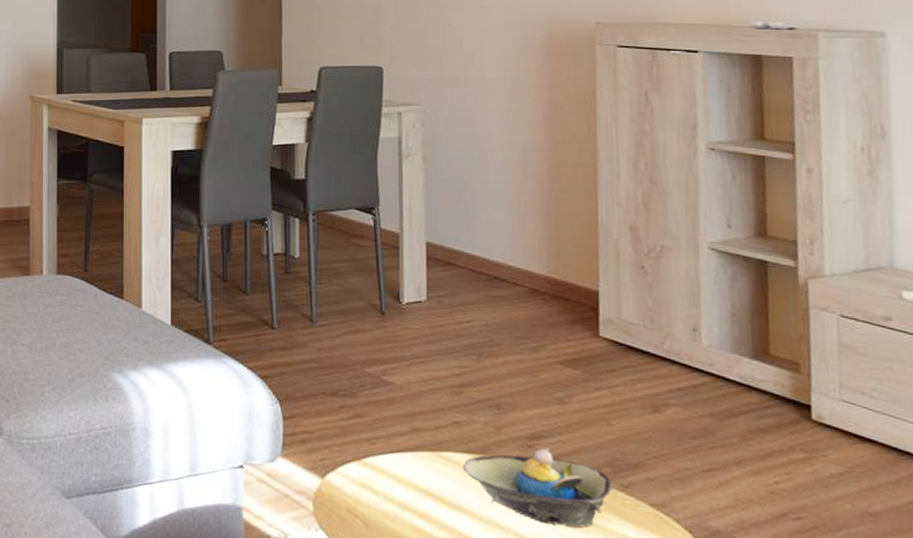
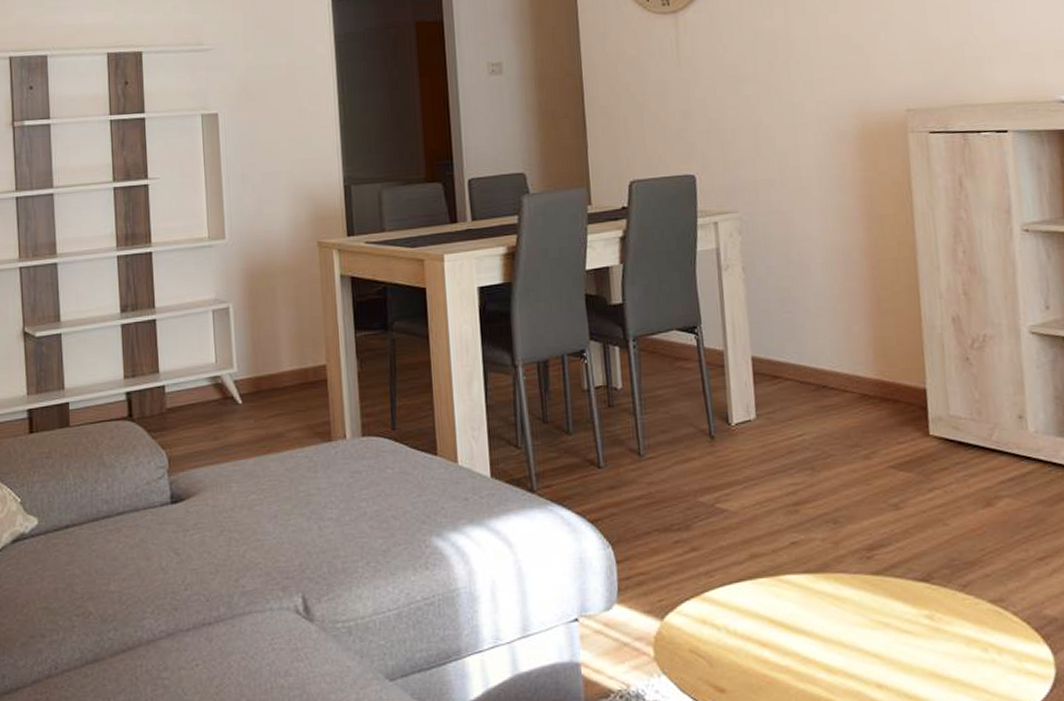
decorative bowl: present [463,448,613,528] -> none [803,557,953,636]

